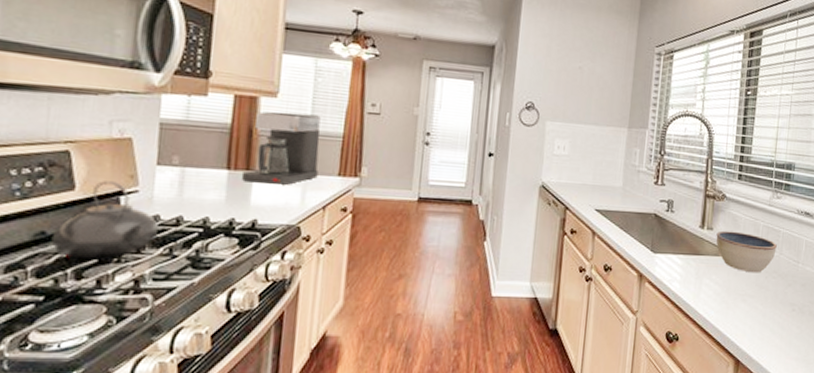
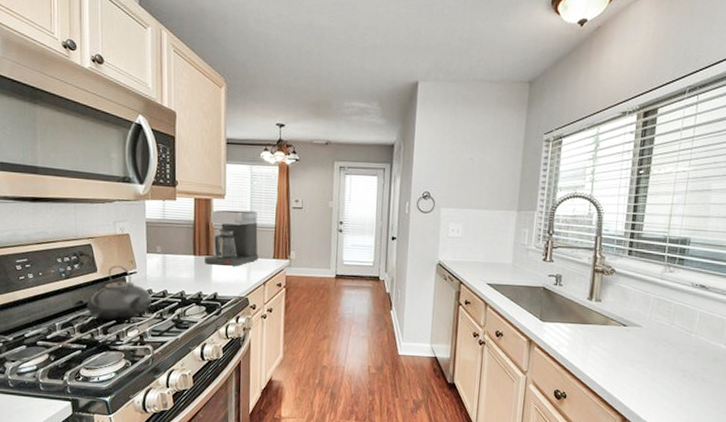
bowl: present [716,230,777,273] -> none [604,302,668,341]

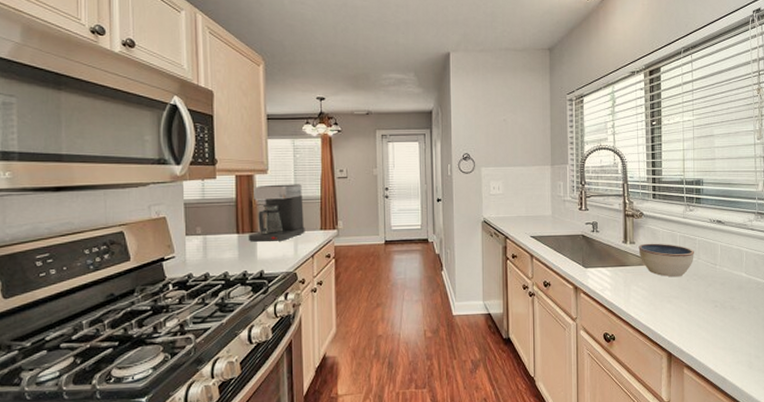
teakettle: present [86,265,151,322] -> none [118,251,192,313]
bowl: none [604,302,668,341] -> present [638,243,694,277]

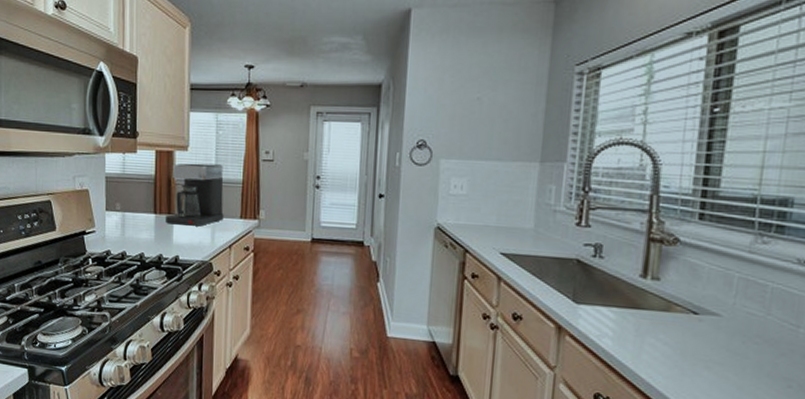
bowl: present [638,243,694,277] -> none [664,281,762,336]

